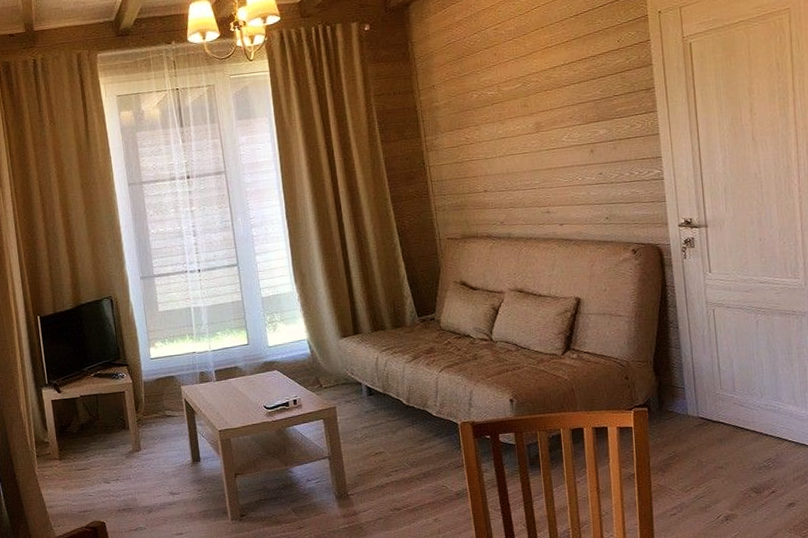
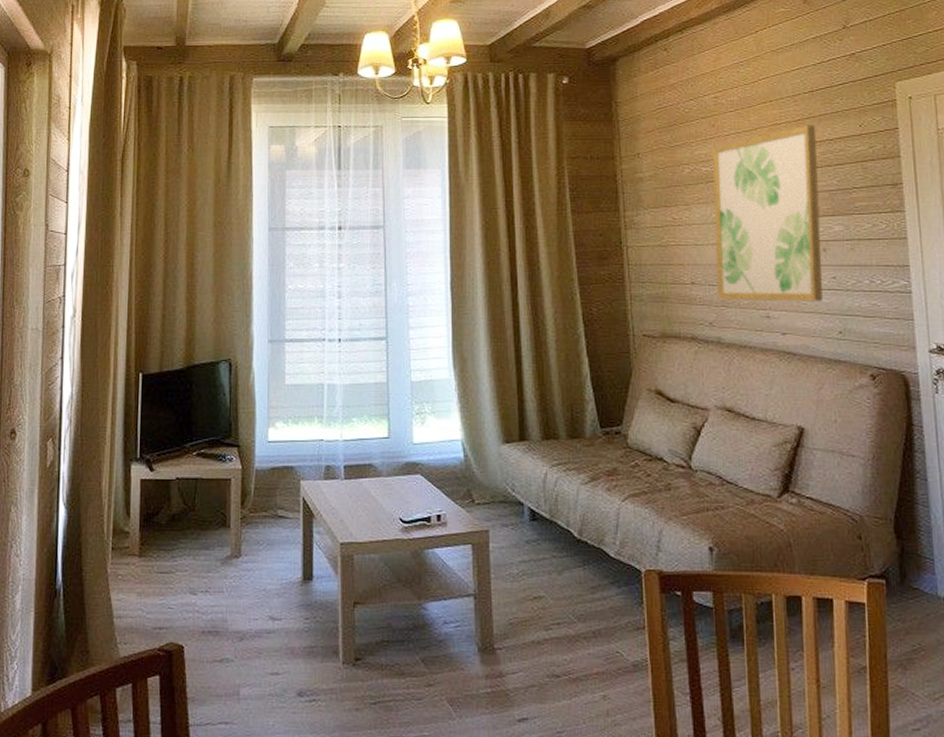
wall art: none [495,44,592,203] -> present [712,125,823,302]

